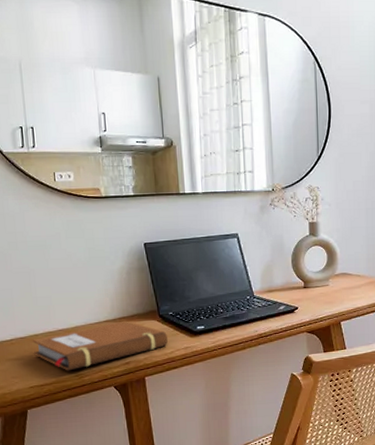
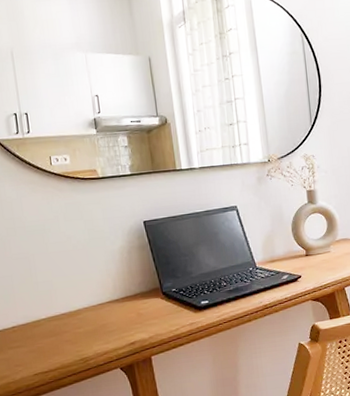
notebook: present [32,321,168,371] -> none [34,300,172,356]

